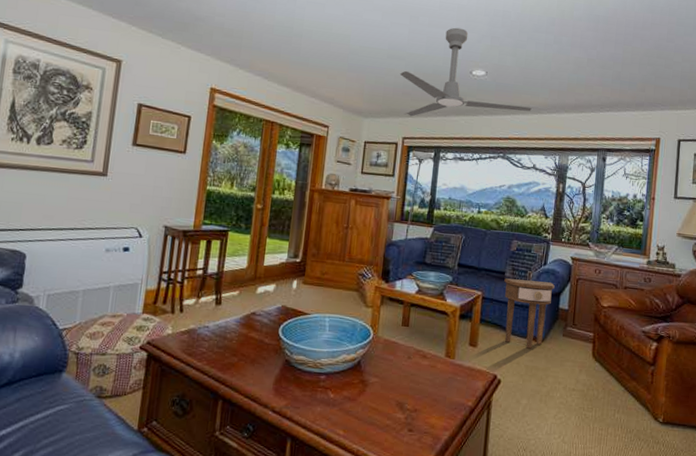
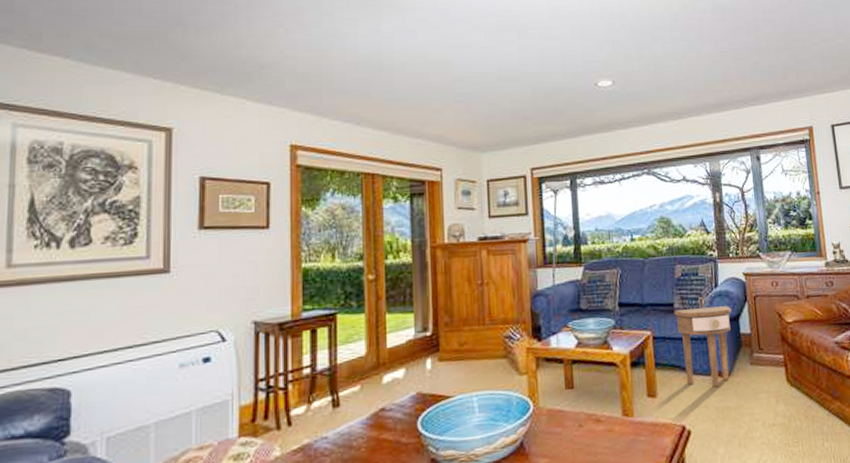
ceiling fan: present [399,27,533,117] -> none [515,37,671,143]

